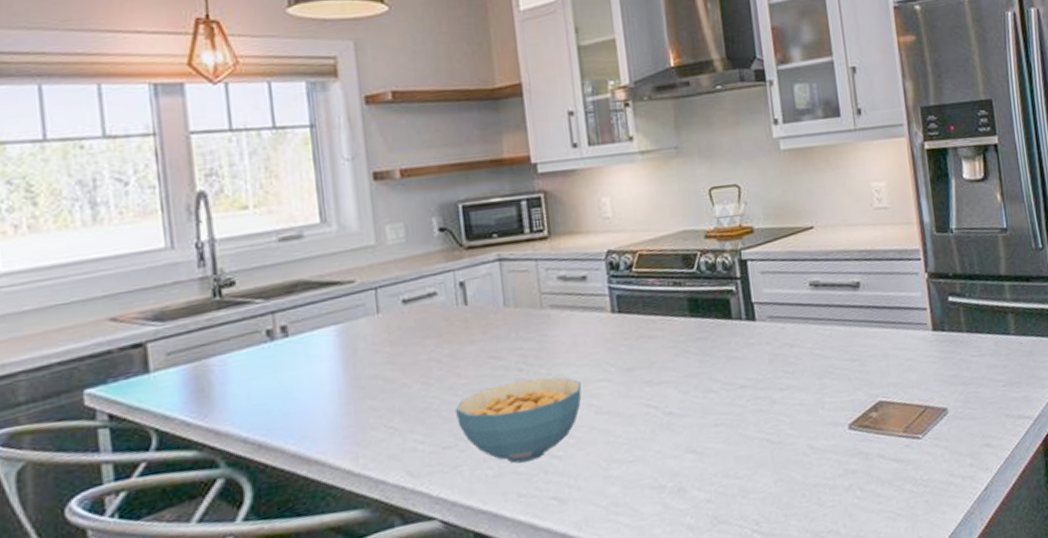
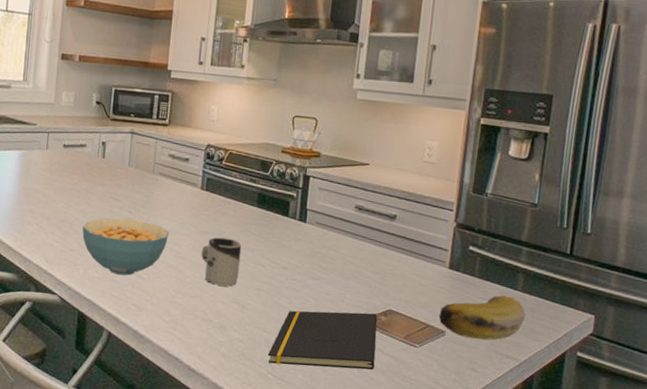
cup: none [630,368,687,437] -> present [201,237,242,287]
notepad: none [746,412,879,518] -> present [267,310,378,370]
banana: none [935,344,1027,409] -> present [439,295,526,340]

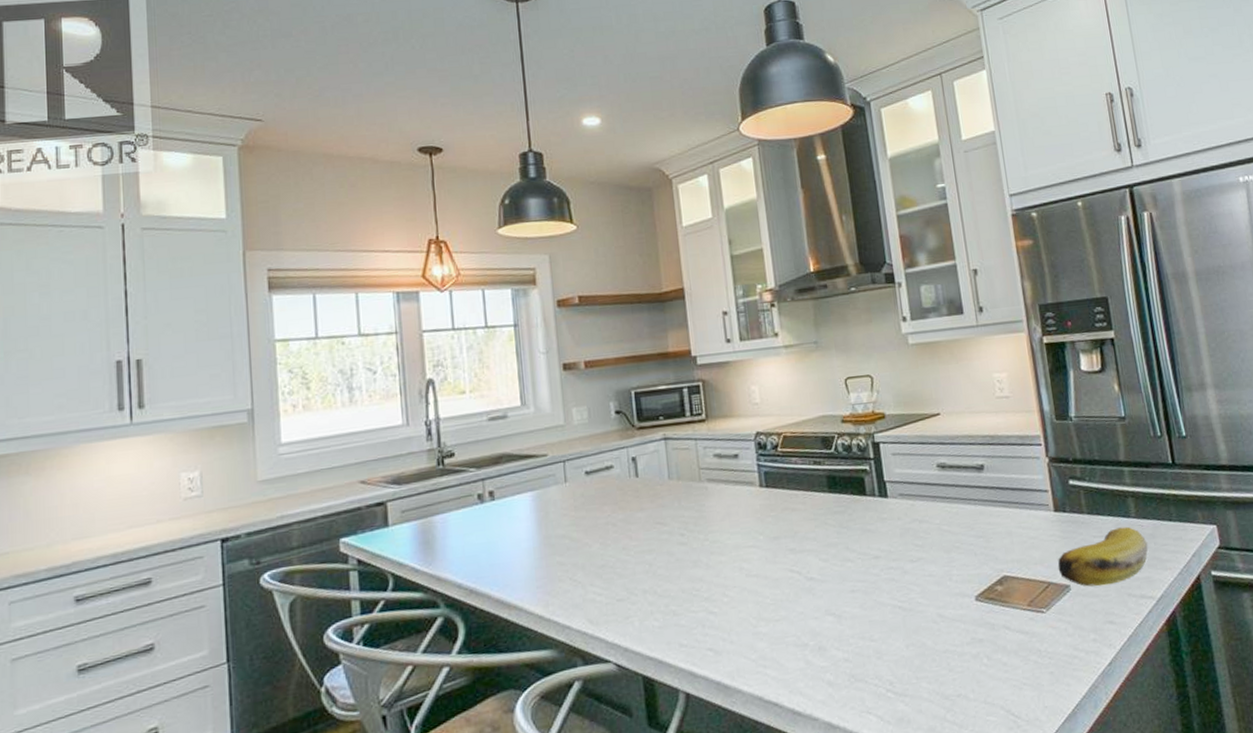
cereal bowl: present [82,218,170,276] -> none [627,542,734,617]
cup: present [201,237,242,287] -> none [776,537,827,600]
notepad: present [267,310,378,370] -> none [881,585,1005,679]

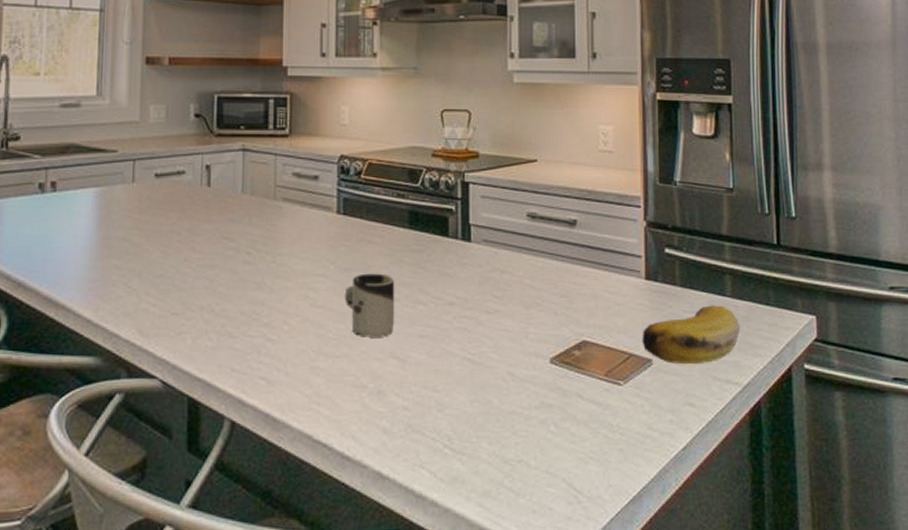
cup: none [776,537,827,600] -> present [344,273,395,339]

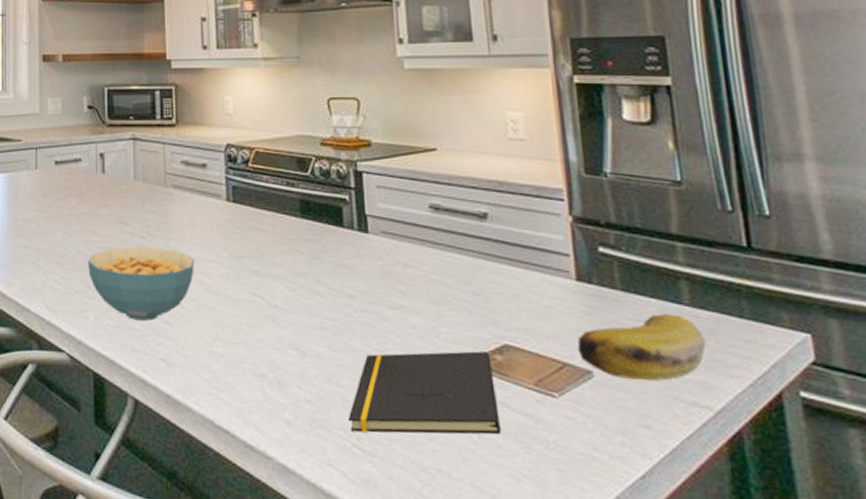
cereal bowl: none [186,264,302,340] -> present [87,247,195,321]
cup: present [344,273,395,339] -> none [238,261,292,328]
notepad: none [441,348,574,433] -> present [347,351,501,435]

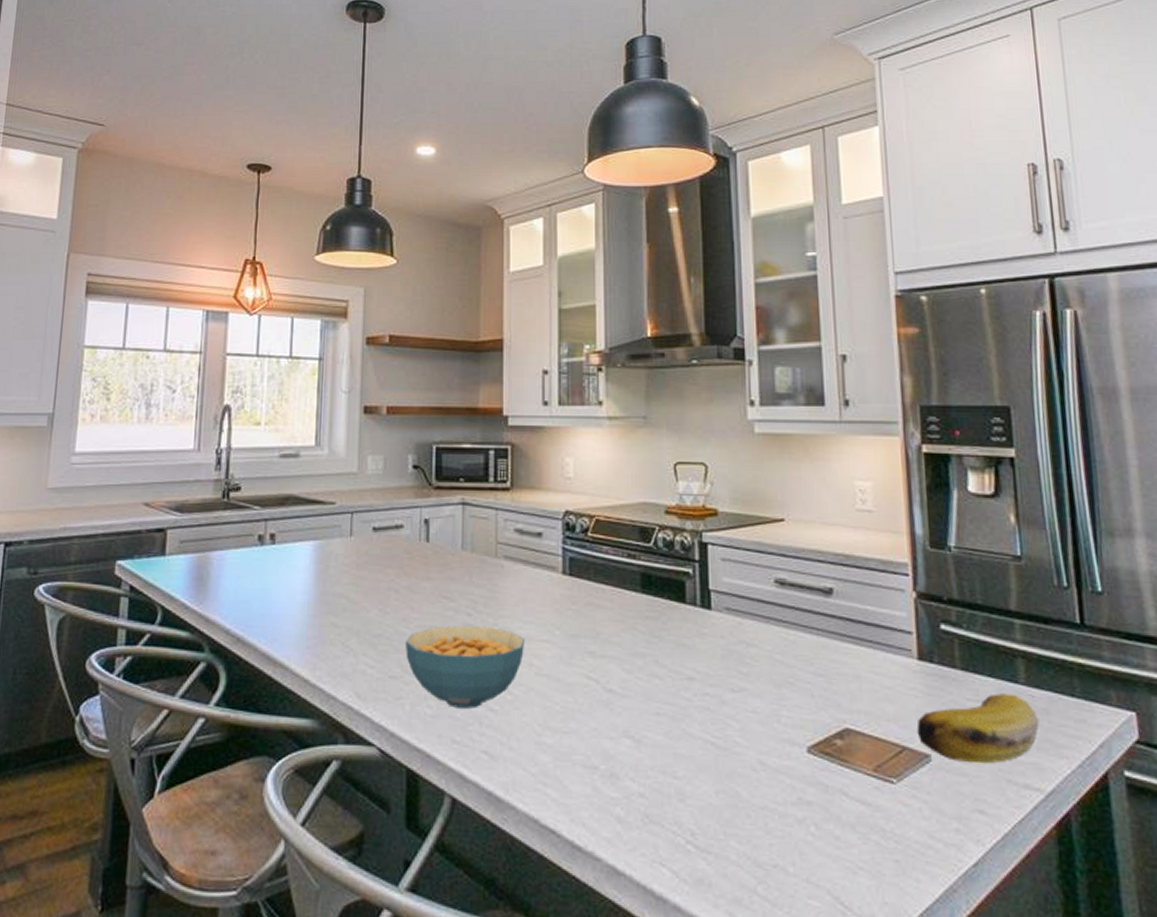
notepad: present [347,351,501,435] -> none [682,736,839,828]

